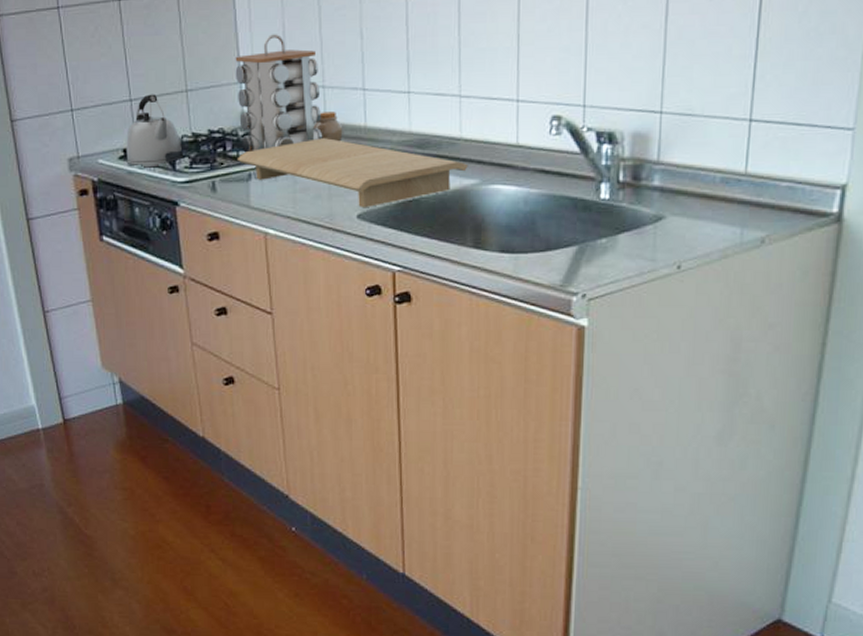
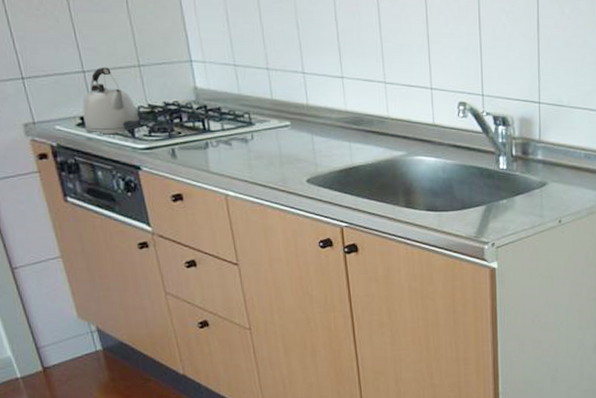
spice rack: present [235,34,323,153] -> none [184,20,271,124]
cutting board: present [236,138,468,208] -> none [193,113,396,174]
jar: present [313,112,343,142] -> none [261,91,289,117]

